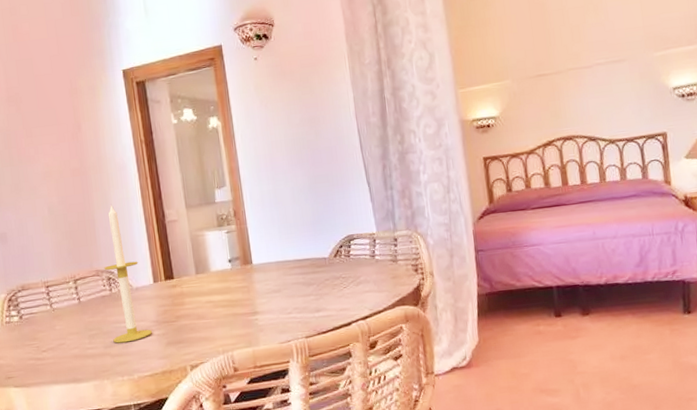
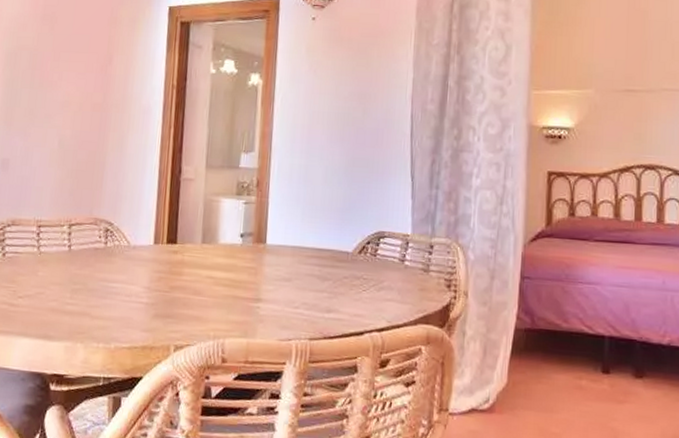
candle: present [104,204,153,343] -> none [96,148,142,306]

